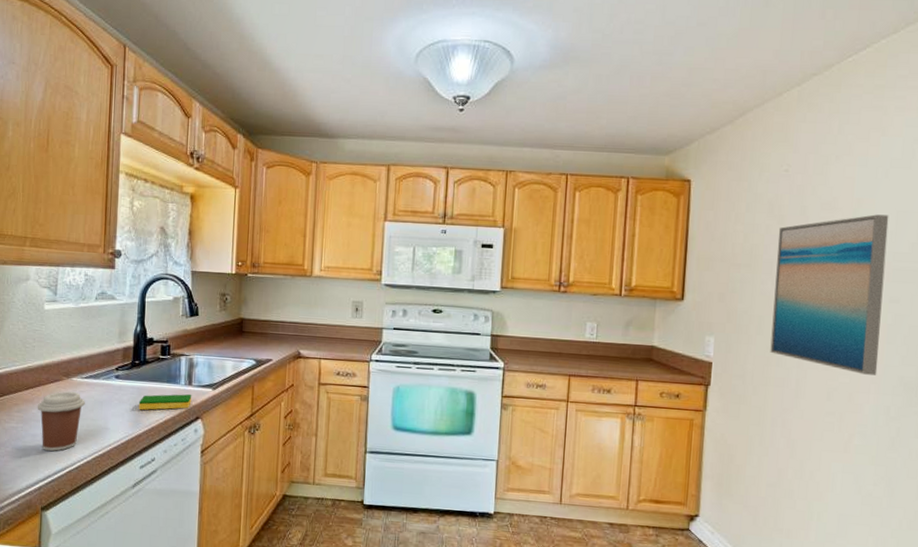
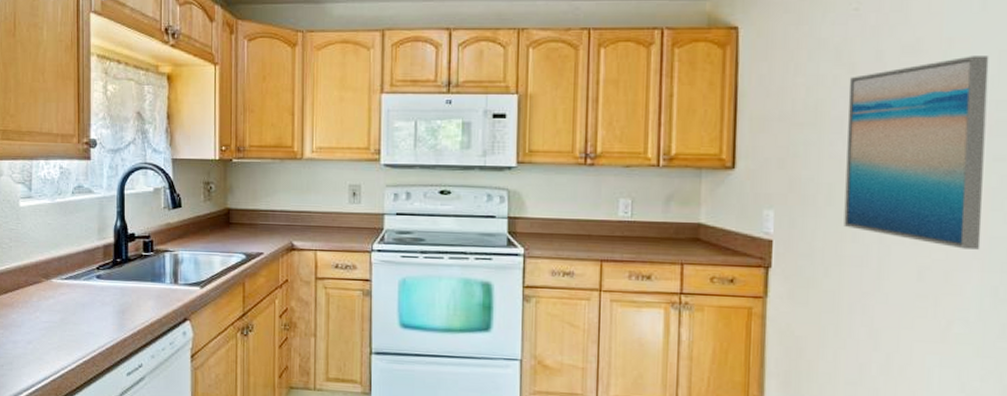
coffee cup: present [37,391,85,451] -> none [17,294,66,359]
dish sponge: present [138,394,192,411] -> none [122,293,178,313]

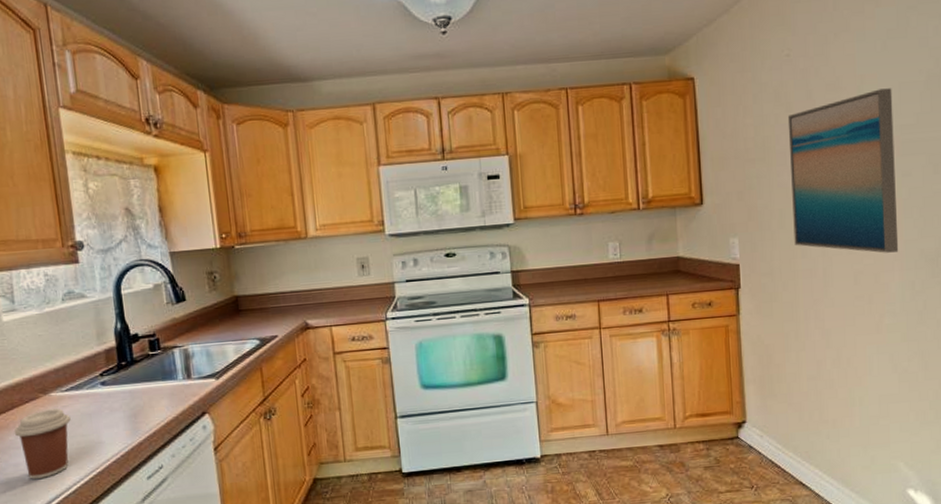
coffee cup: none [17,294,66,359] -> present [13,408,71,479]

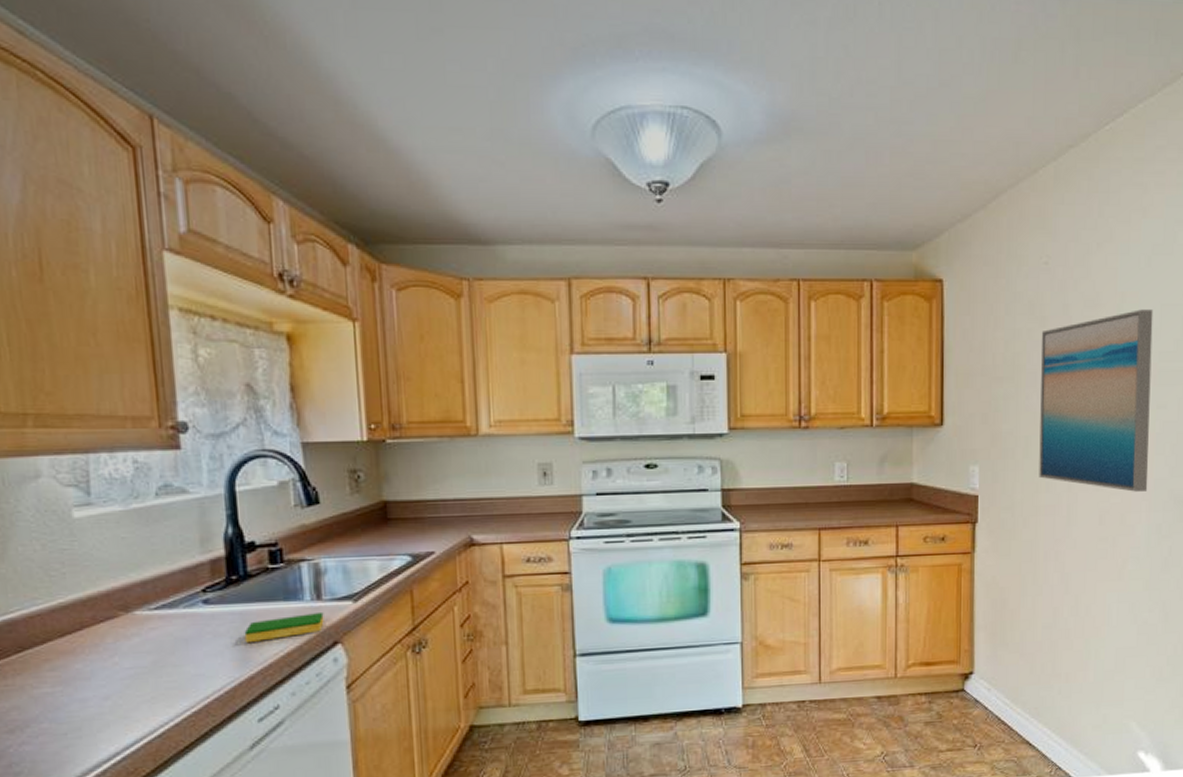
coffee cup: present [13,408,71,479] -> none [82,631,160,719]
dish sponge: none [133,388,194,416] -> present [244,611,324,644]

